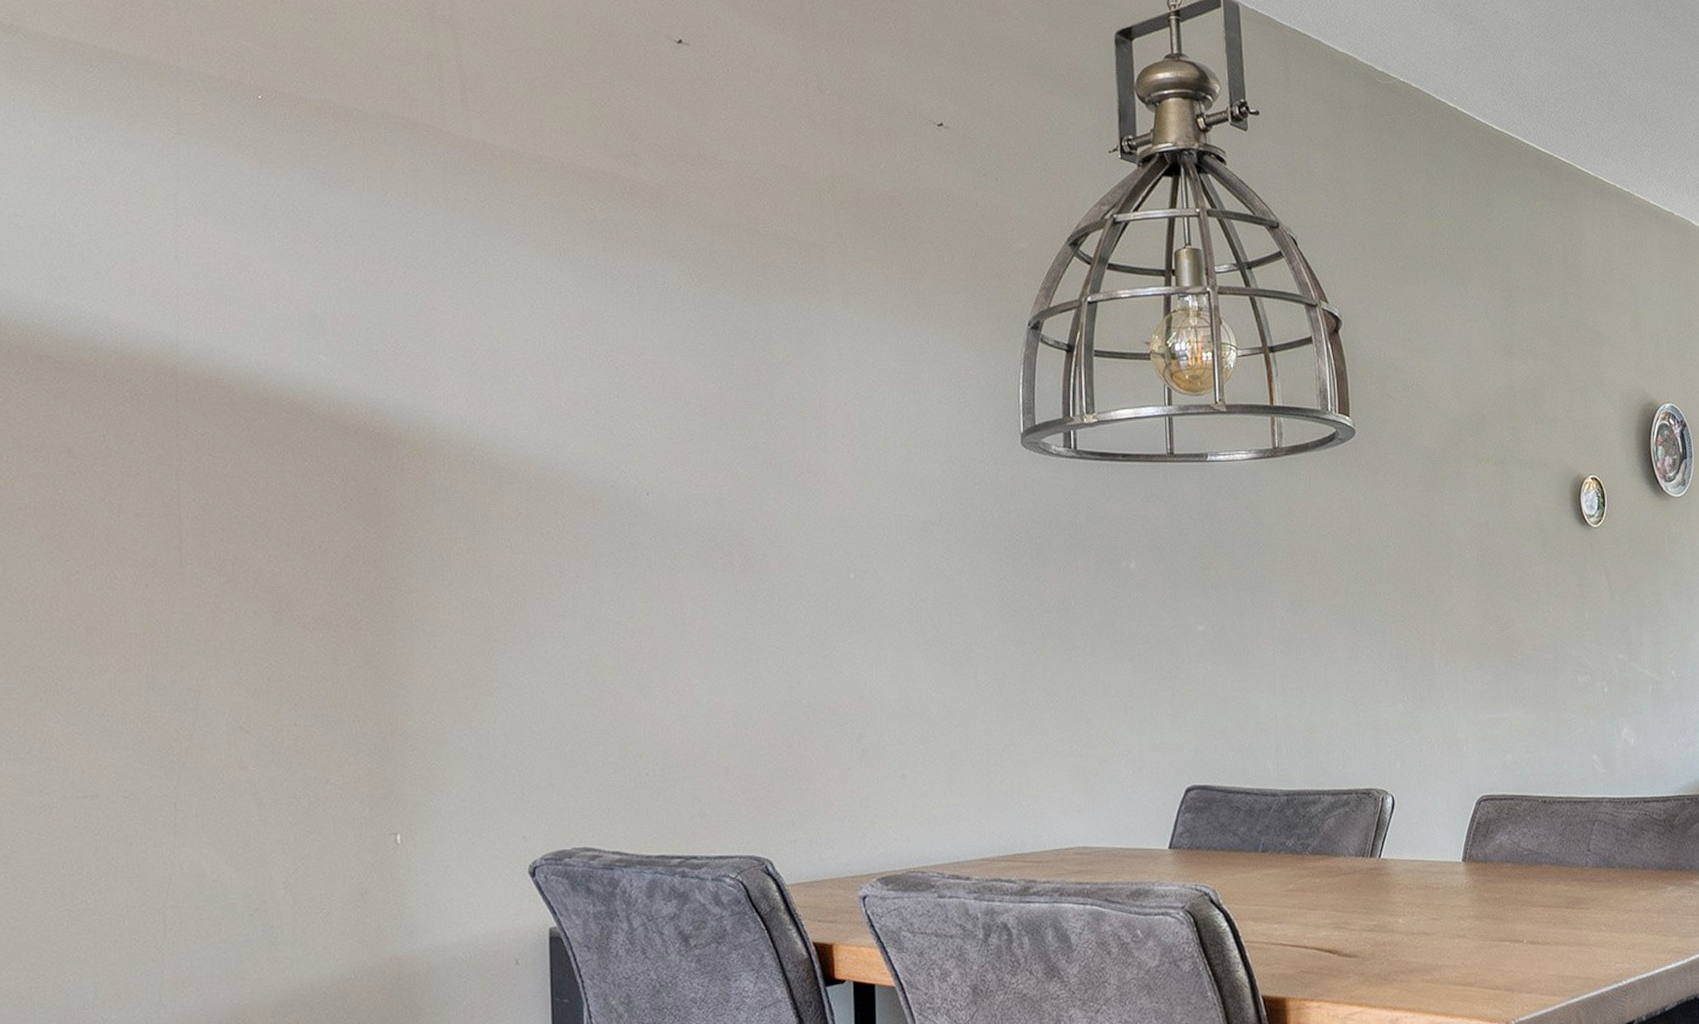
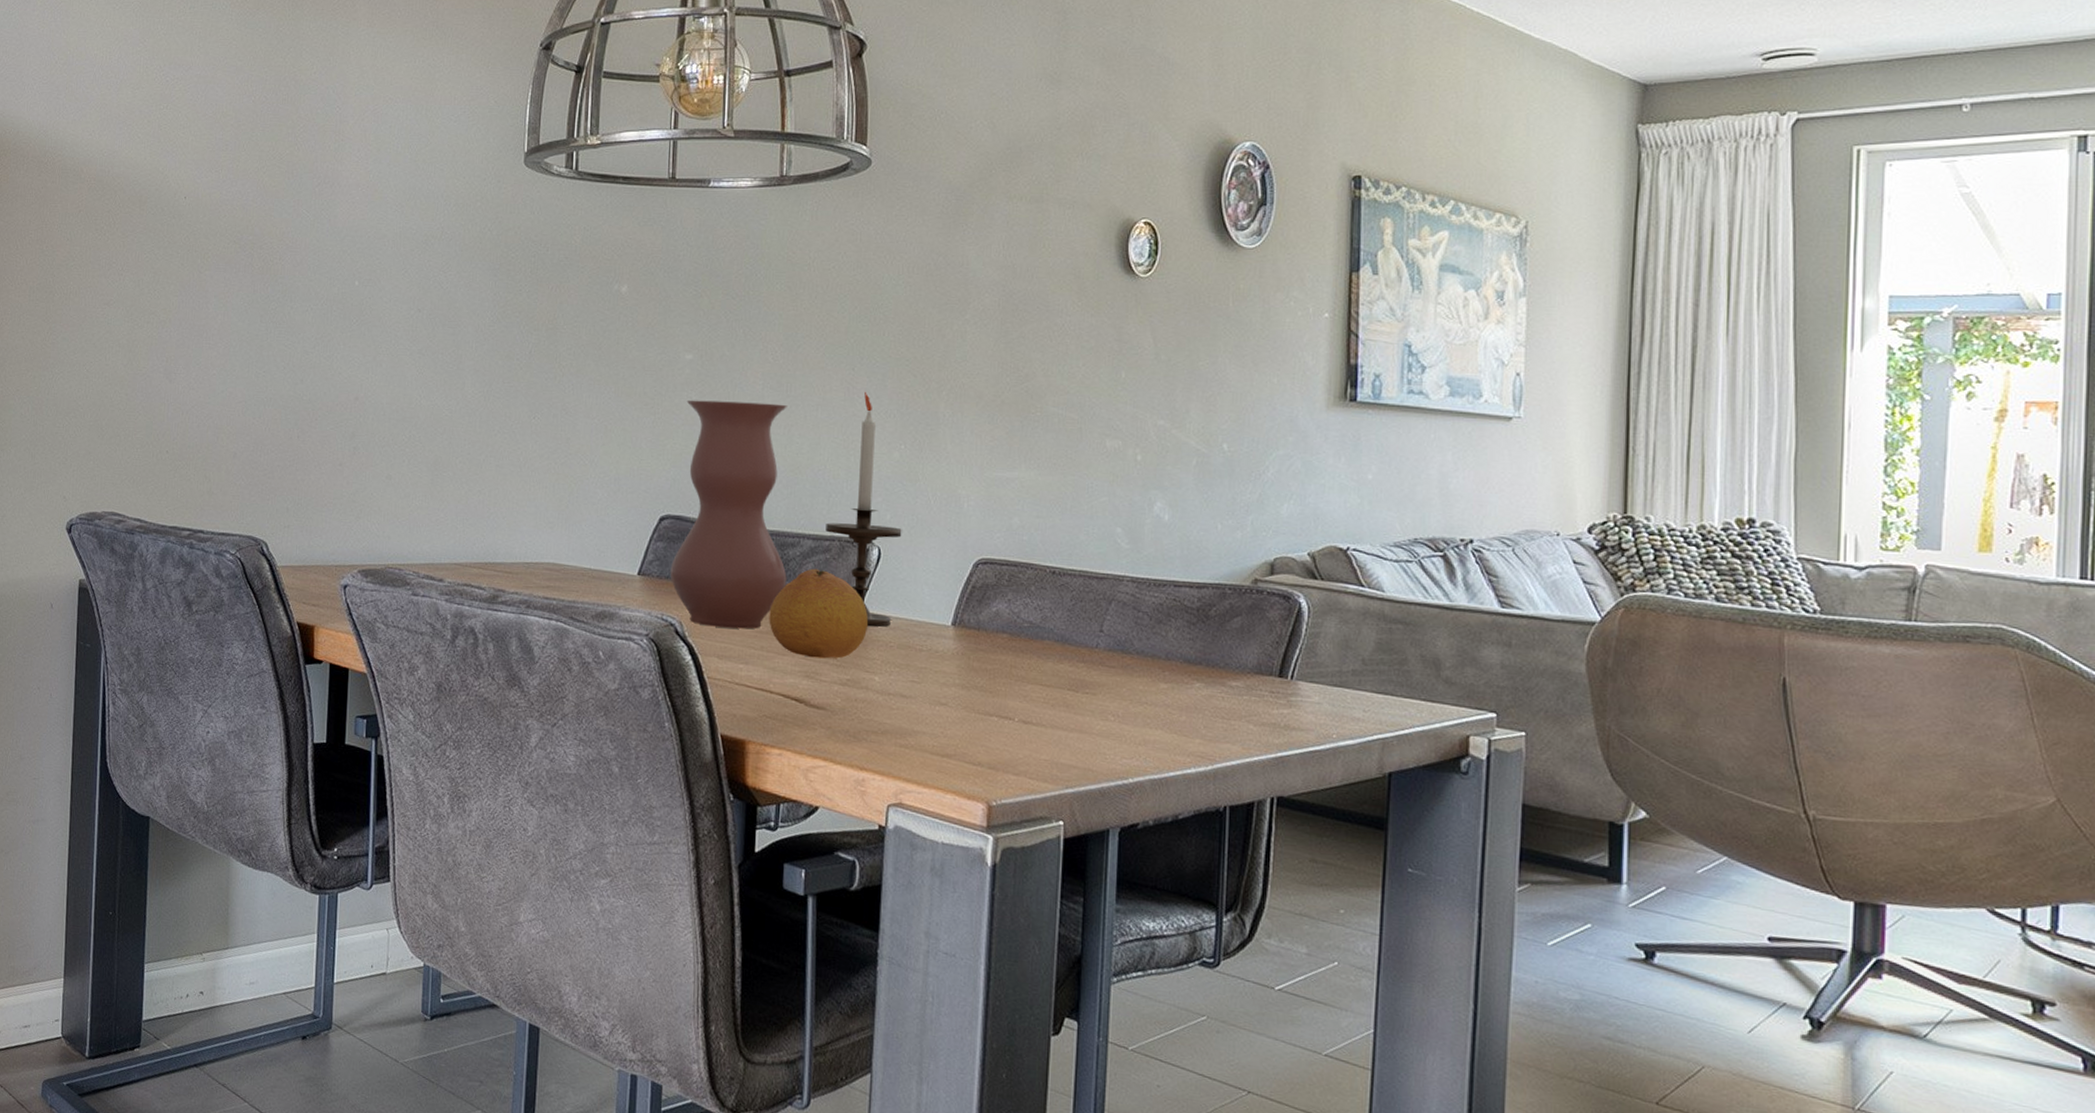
vase: none [1200,667,1312,891] -> present [670,400,787,629]
fruit: none [1297,822,1389,909] -> present [769,568,869,659]
candlestick: none [1343,649,1412,871] -> present [825,391,902,627]

